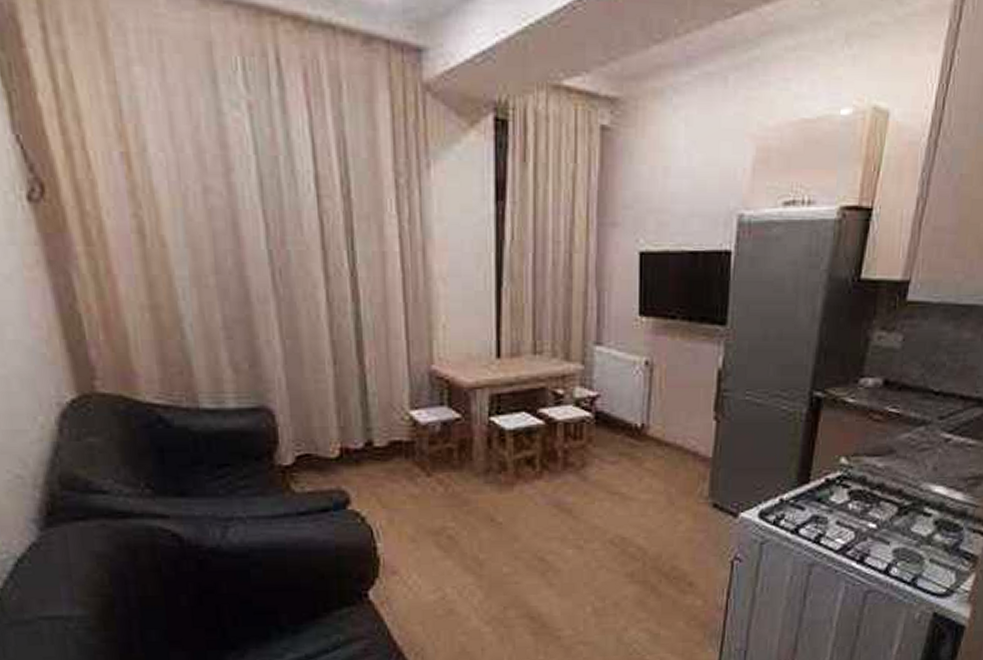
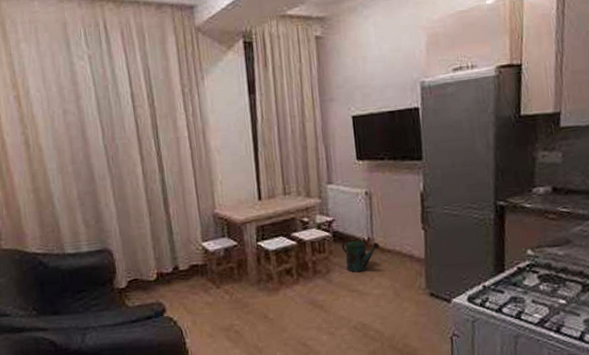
watering can: none [606,425,656,470] -> present [342,239,380,273]

